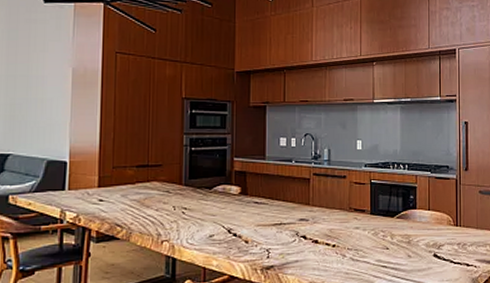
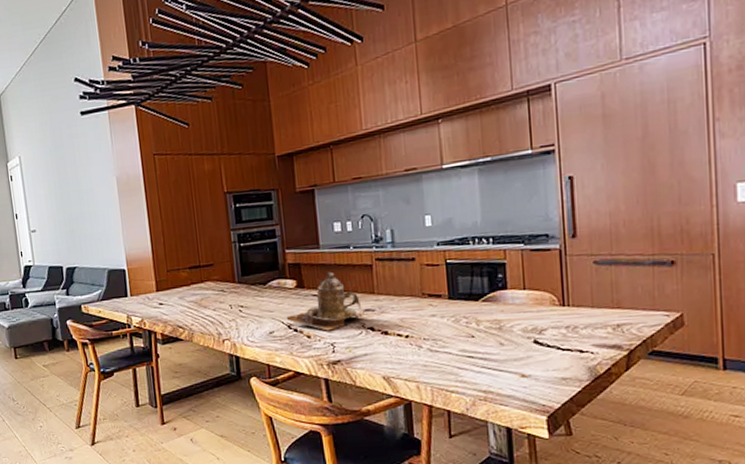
teapot: none [227,181,299,237] -> present [286,271,364,331]

